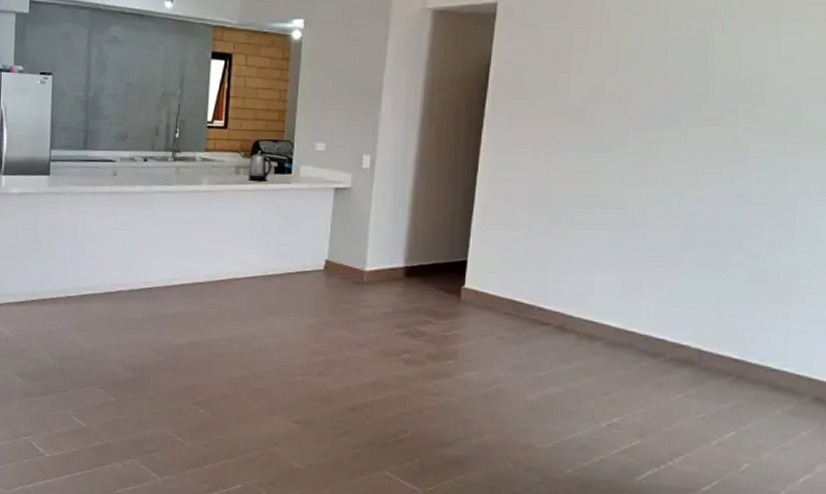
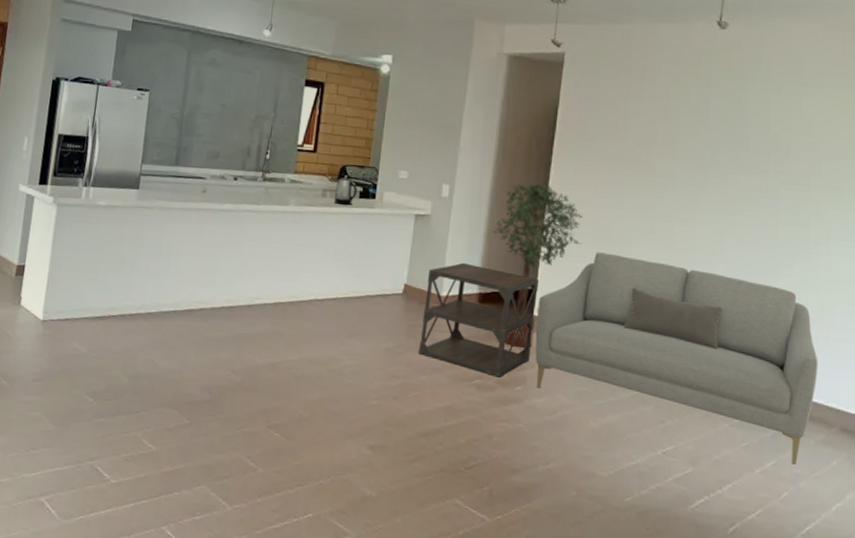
side table: none [343,236,471,352] -> present [419,262,540,378]
potted tree: none [420,147,518,321] -> present [494,182,582,348]
sofa: none [467,219,790,436] -> present [535,252,818,465]

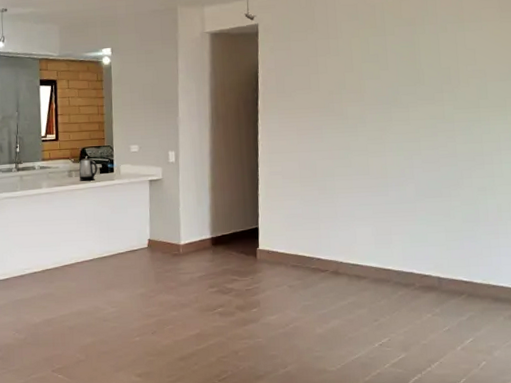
side table: present [419,262,540,378] -> none [166,214,261,304]
potted tree: present [494,182,582,348] -> none [217,138,292,277]
sofa: present [535,252,818,465] -> none [262,189,501,339]

